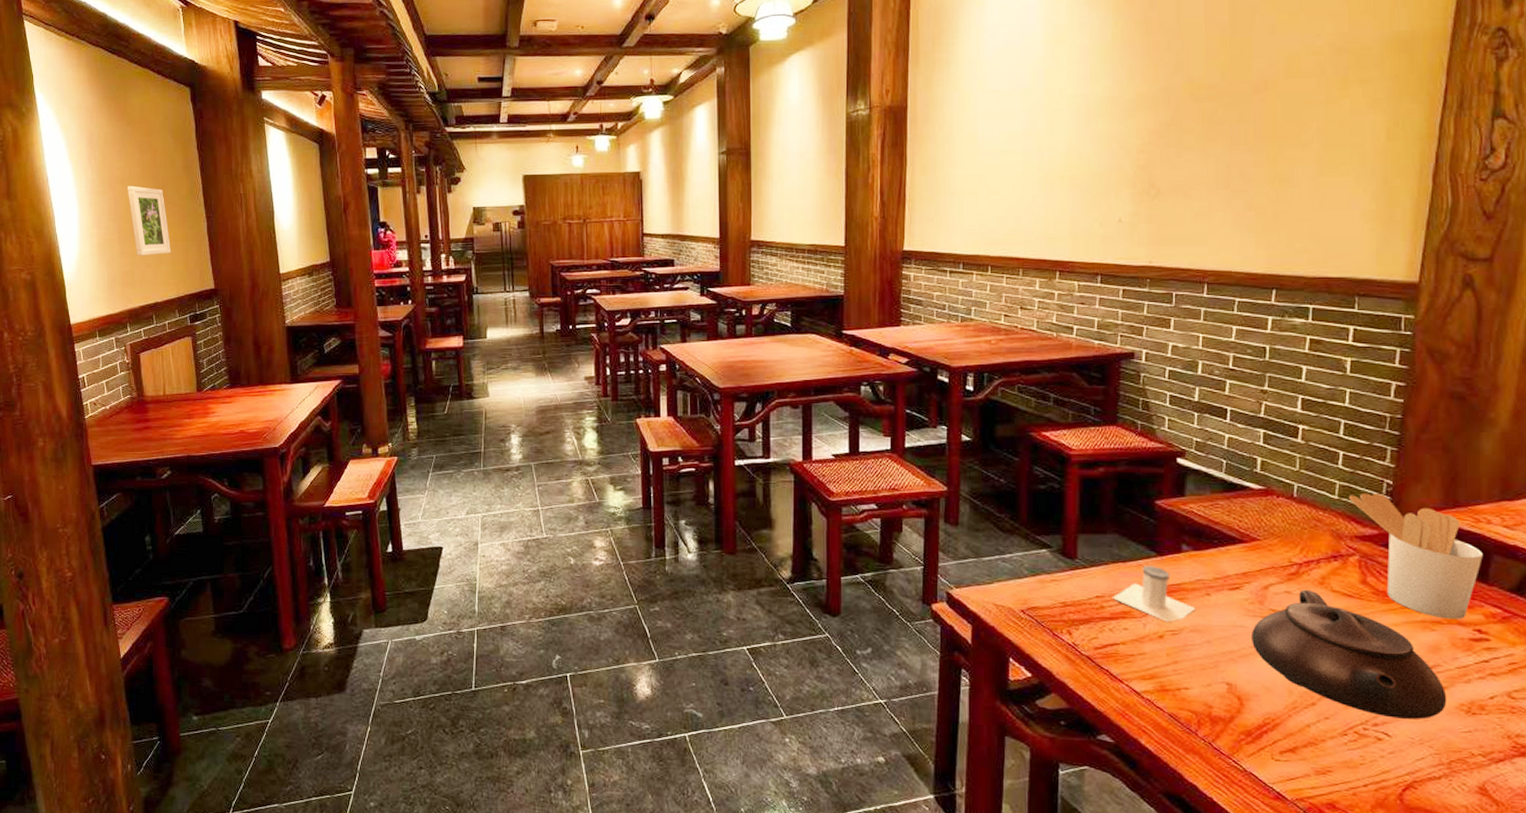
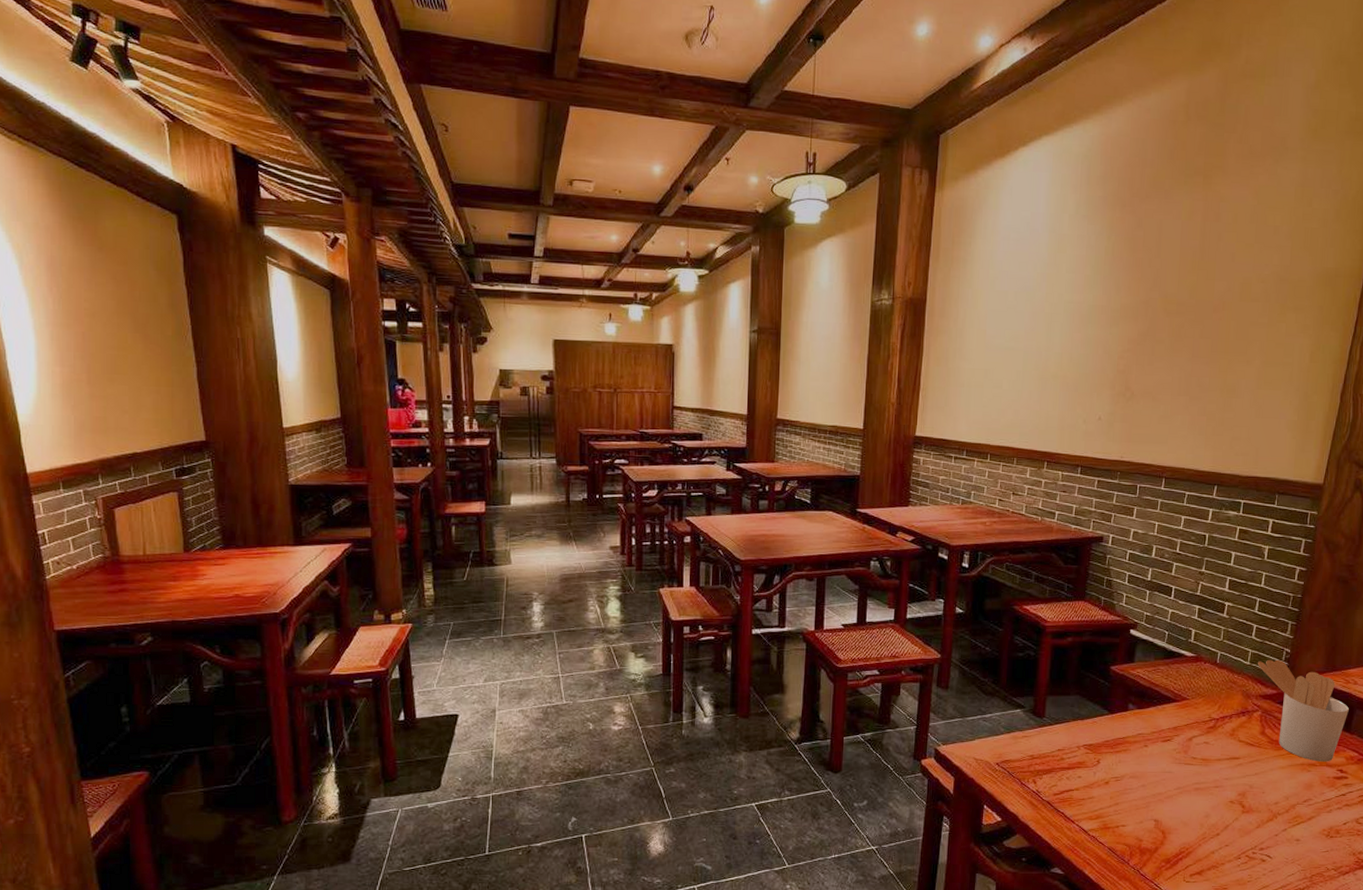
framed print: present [127,186,171,256] -> none [98,320,153,400]
salt shaker: present [1112,565,1196,622] -> none [1070,721,1136,770]
teapot: present [1252,589,1447,719] -> none [1176,740,1314,843]

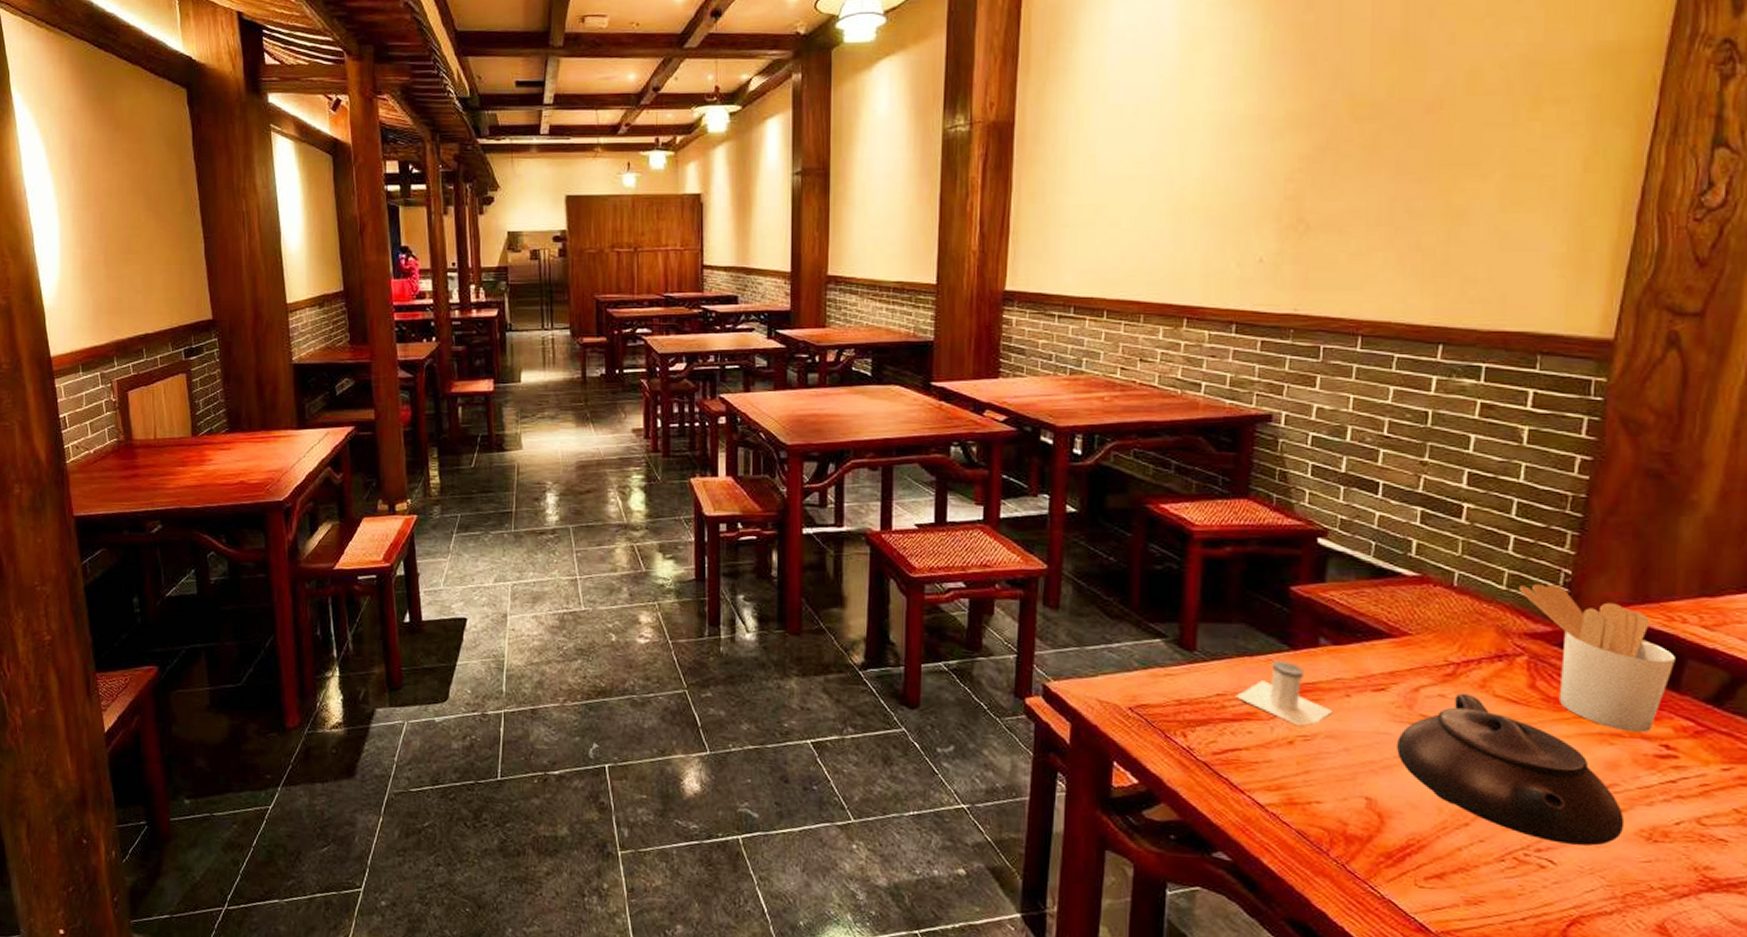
salt shaker: none [1070,721,1136,770] -> present [1235,660,1334,726]
teapot: none [1176,740,1314,843] -> present [1397,693,1625,846]

